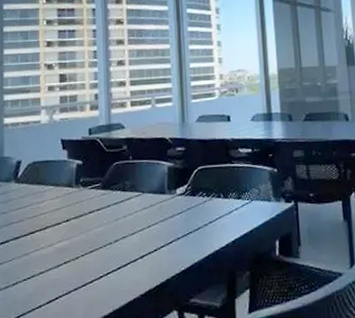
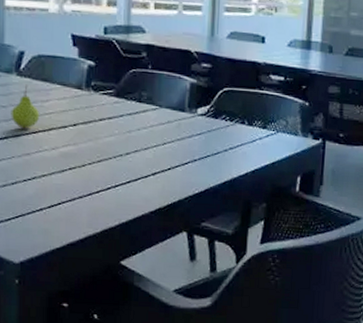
fruit: none [11,189,37,231] -> present [11,84,40,129]

